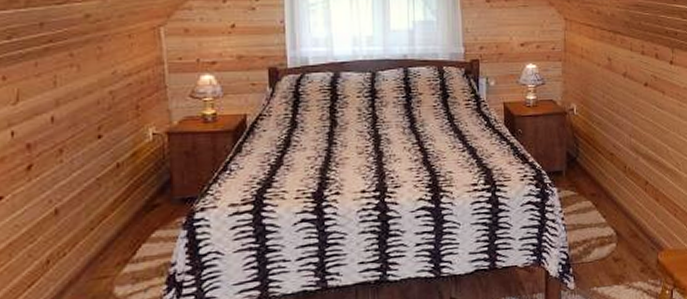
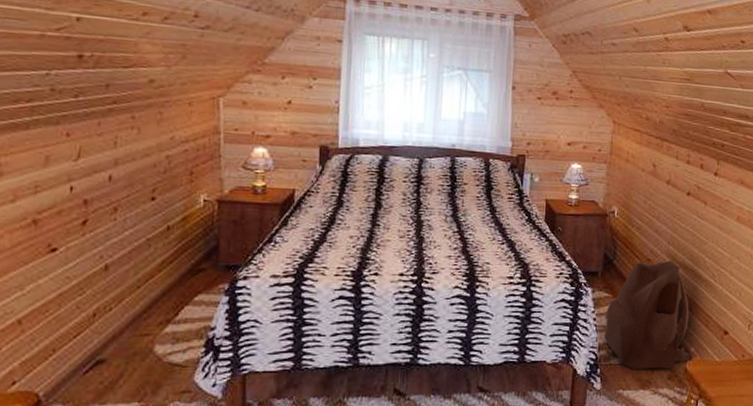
backpack: none [573,153,663,266] -> present [604,260,692,369]

